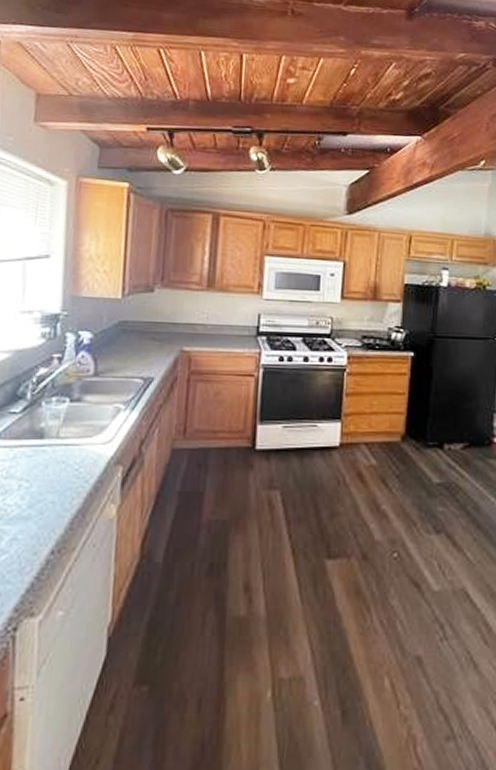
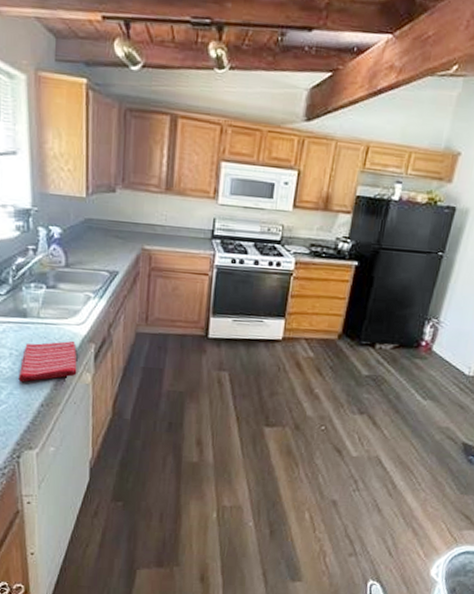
dish towel: none [25,465,101,523] -> present [18,341,77,383]

